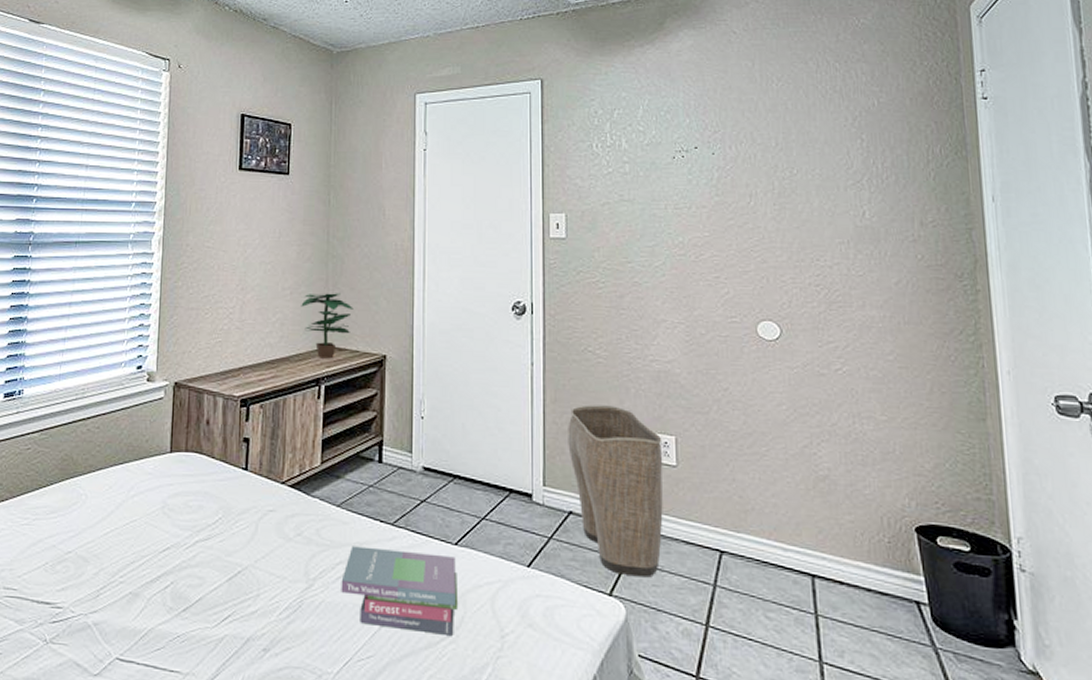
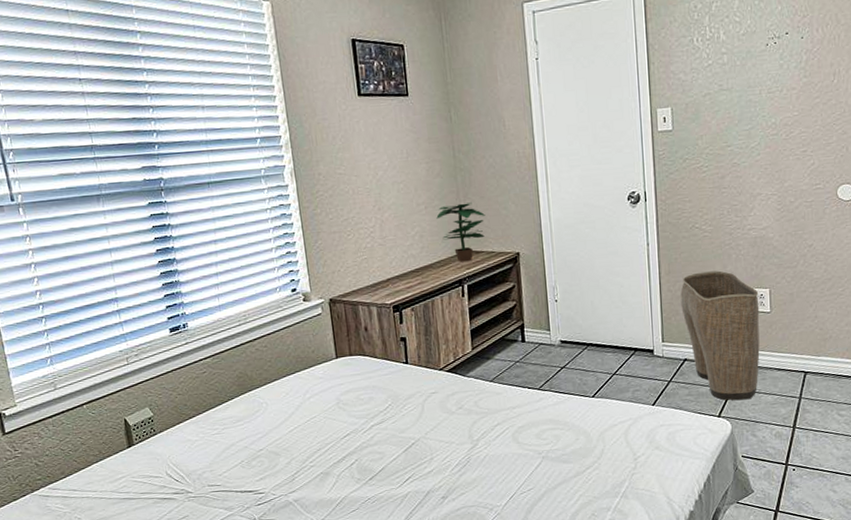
books: present [341,546,459,635] -> none [500,406,599,467]

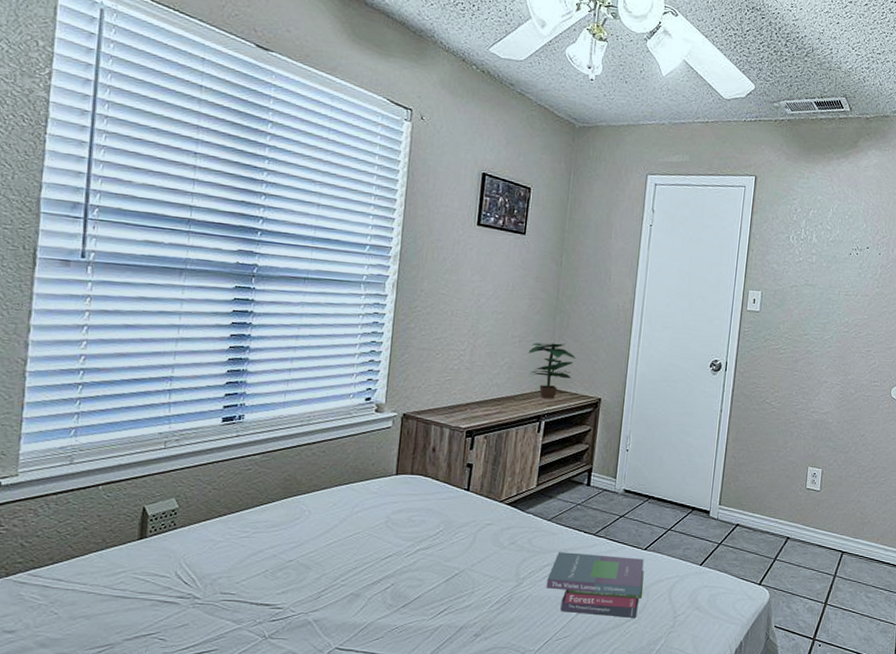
books: none [500,406,599,467] -> present [546,552,644,618]
laundry basket: present [680,270,760,400] -> none [741,444,812,571]

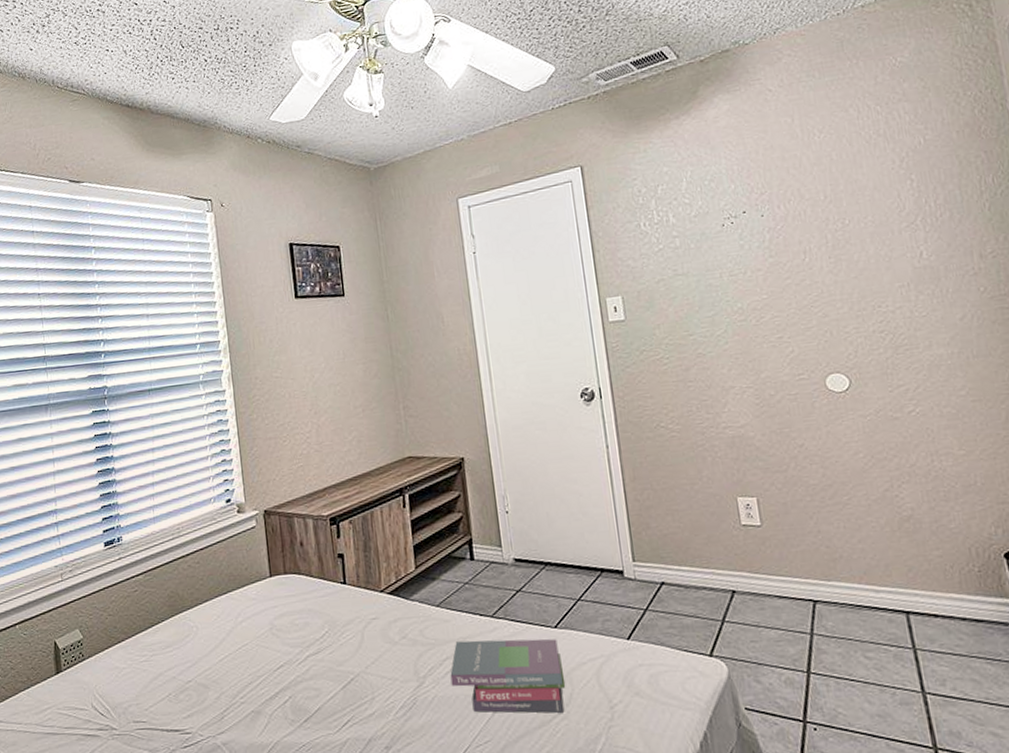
potted plant: present [528,342,576,399] -> none [374,403,426,469]

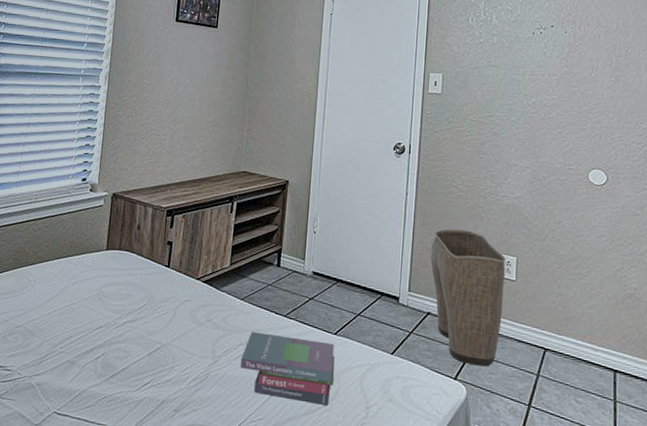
laundry basket: none [649,476,755,636] -> present [430,229,506,367]

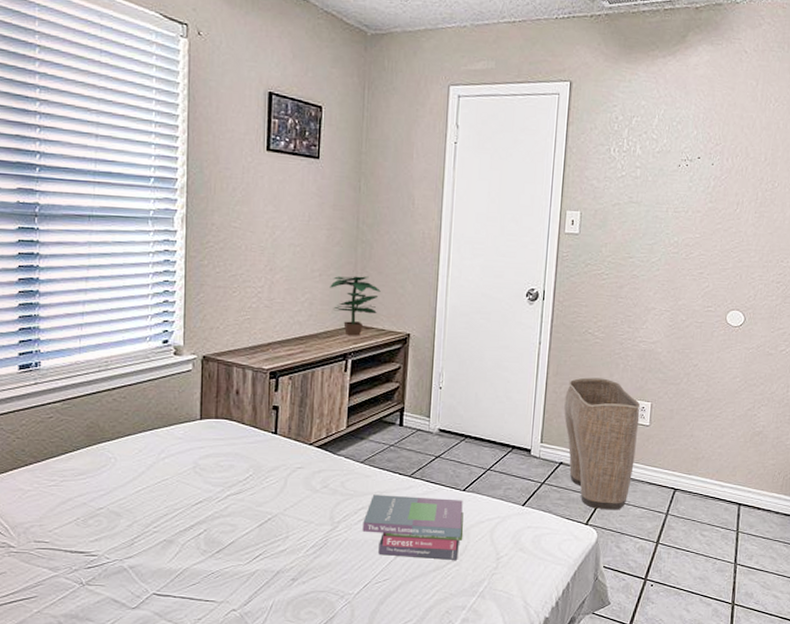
potted plant: none [221,127,264,181] -> present [330,275,381,336]

